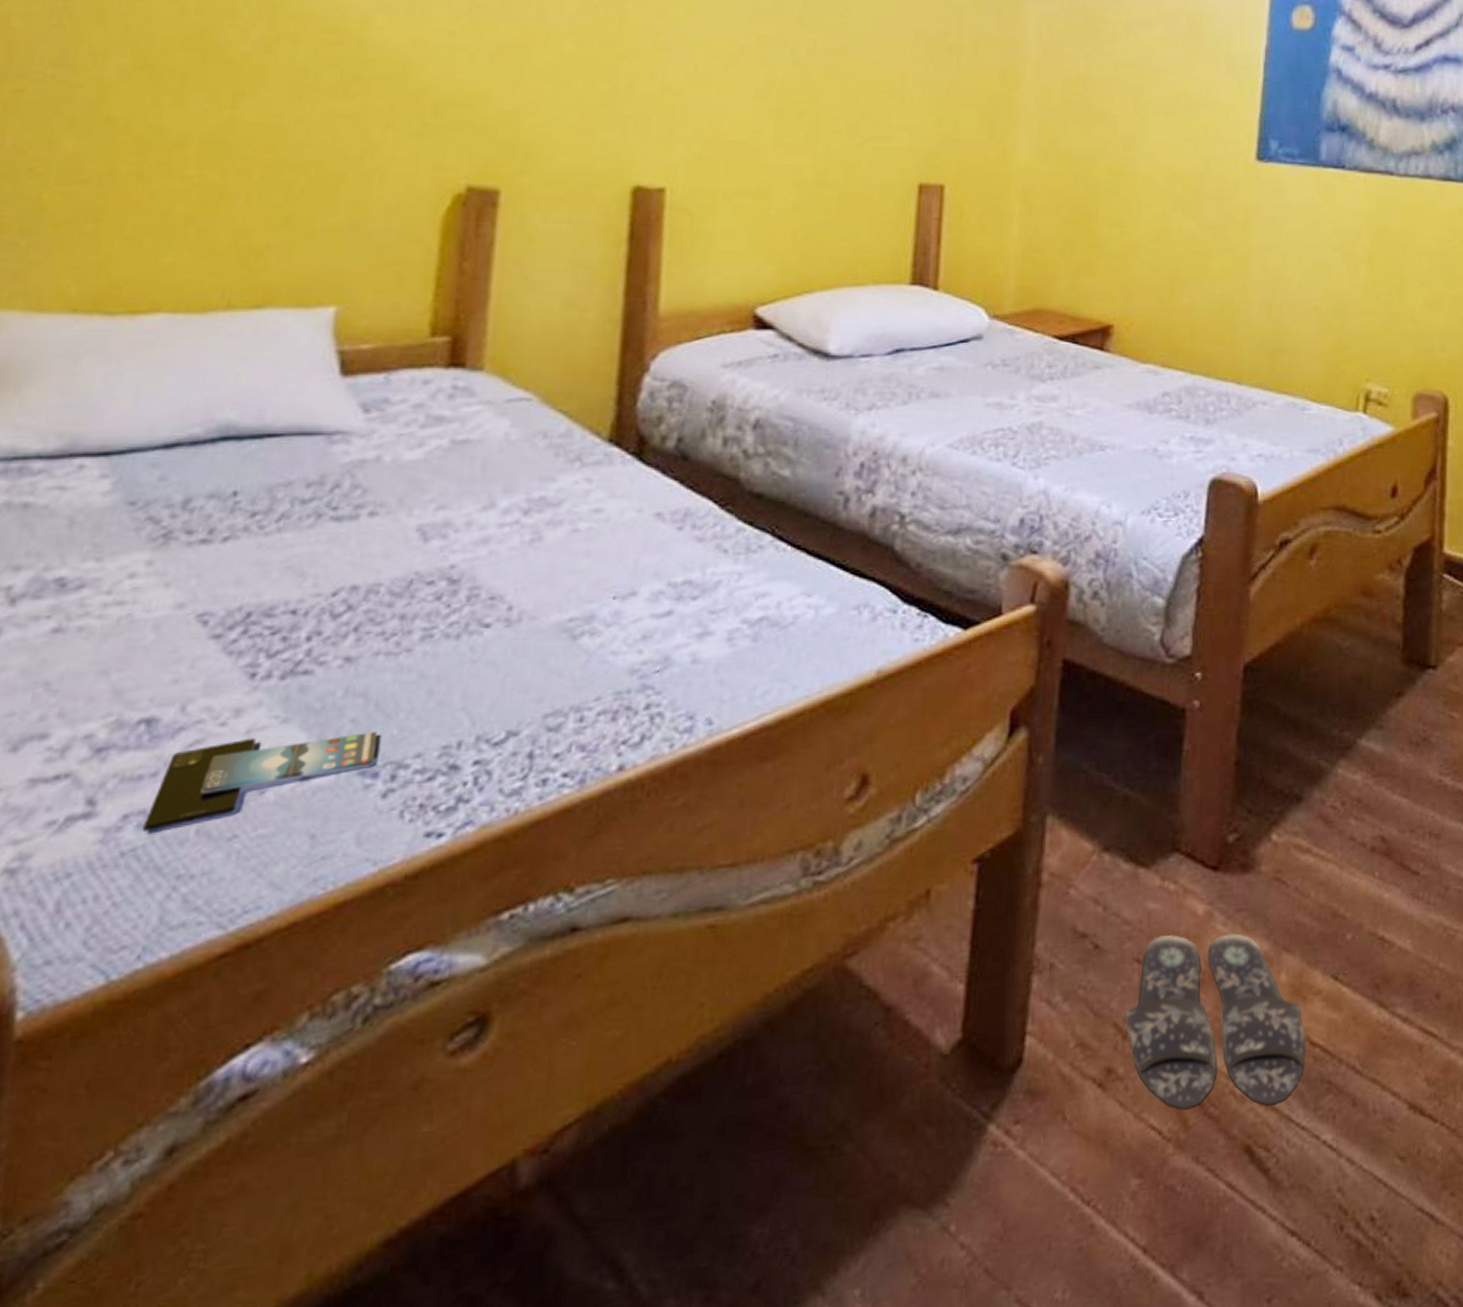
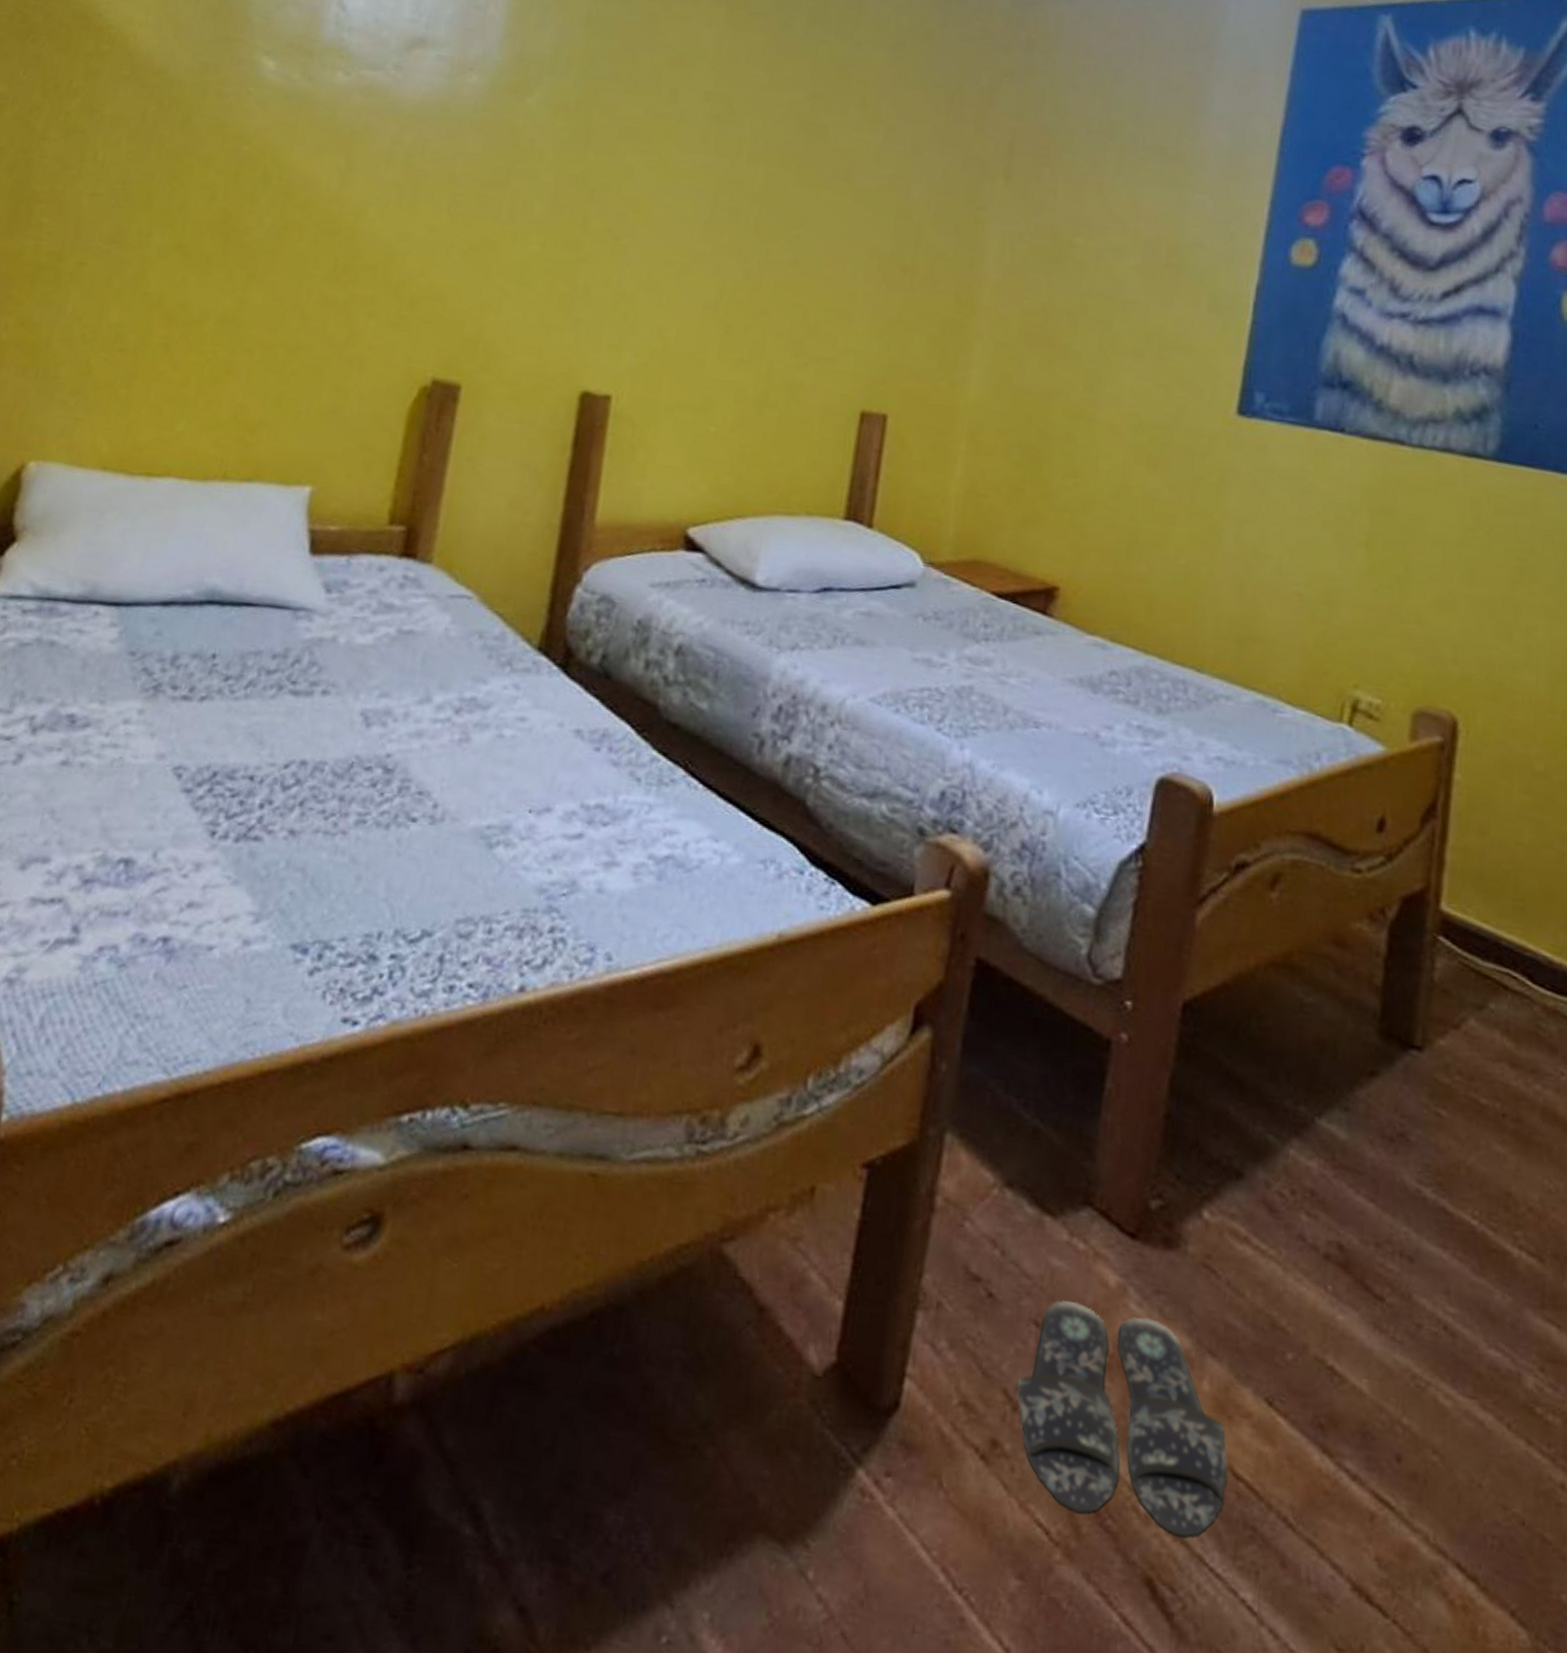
smartphone: present [142,731,378,833] -> none [112,893,311,968]

